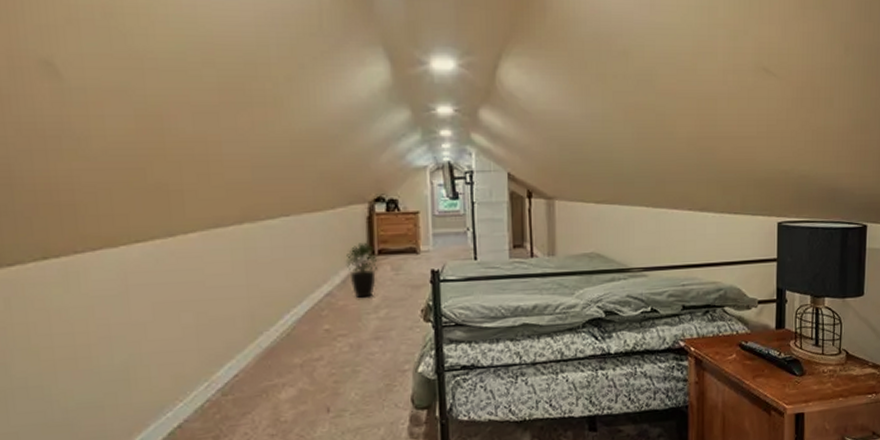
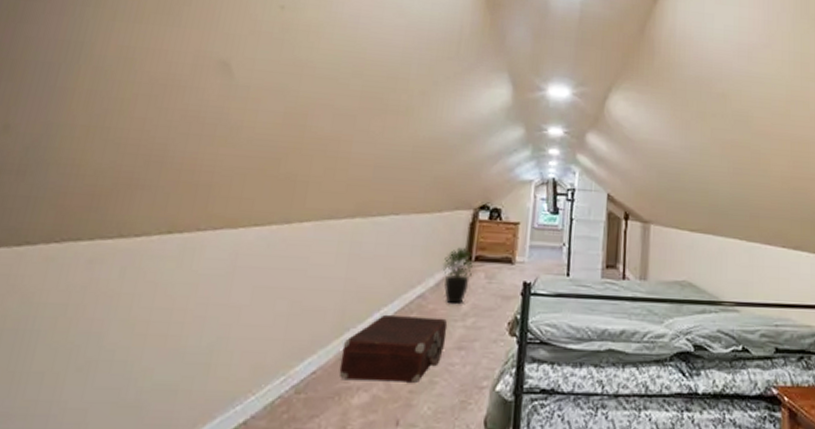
suitcase: none [259,312,362,378] -> present [339,314,448,383]

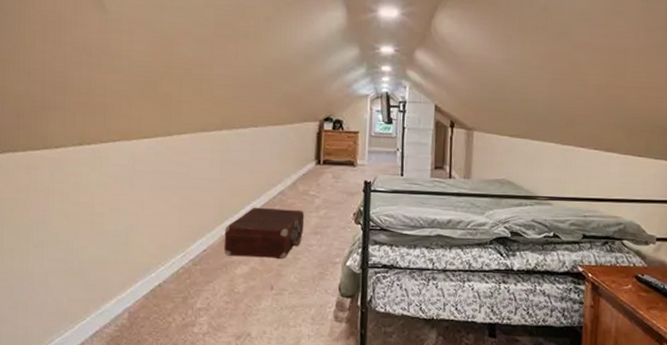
potted plant: present [442,246,474,305] -> none [297,152,323,199]

